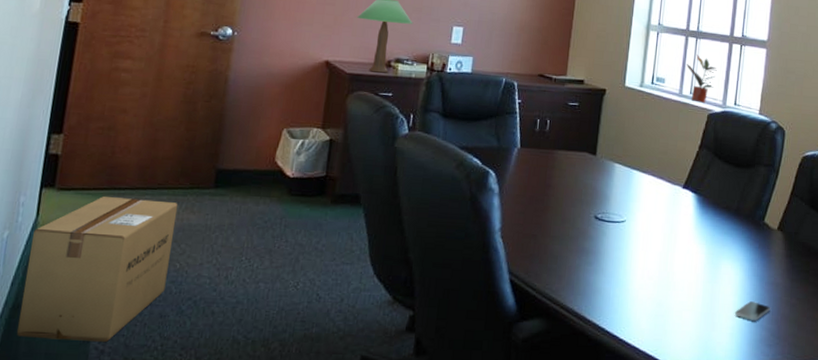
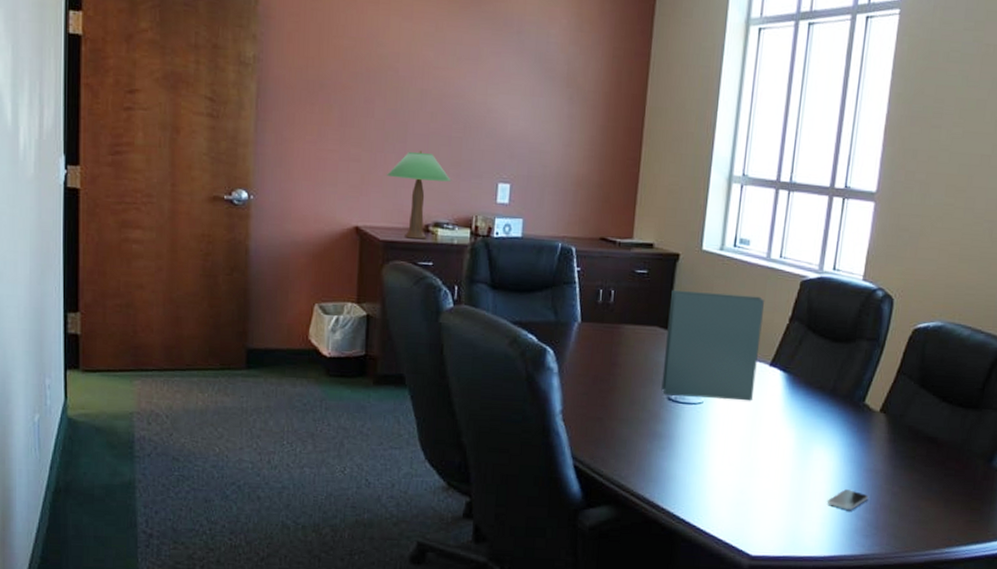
box: present [16,197,179,342] -> none [62,378,210,526]
binder: none [589,121,678,219] -> present [661,290,765,400]
potted plant: present [687,54,717,104] -> none [776,211,813,269]

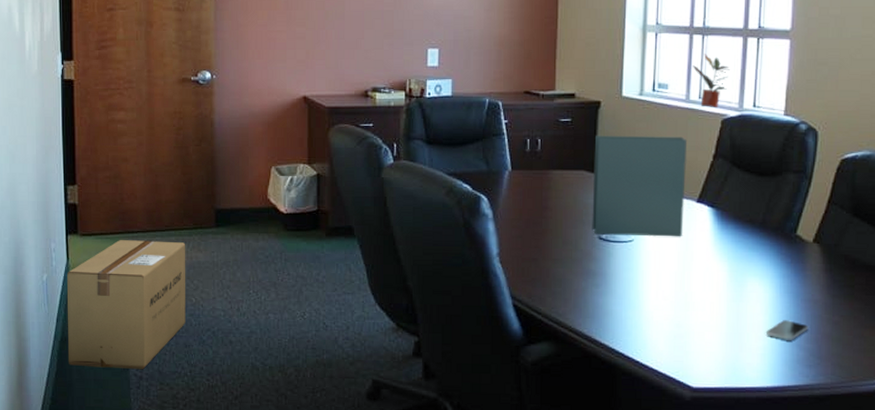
box: none [62,378,210,526] -> present [67,240,186,369]
table lamp: present [386,150,452,240] -> none [328,25,386,104]
potted plant: none [776,211,813,269] -> present [693,54,730,109]

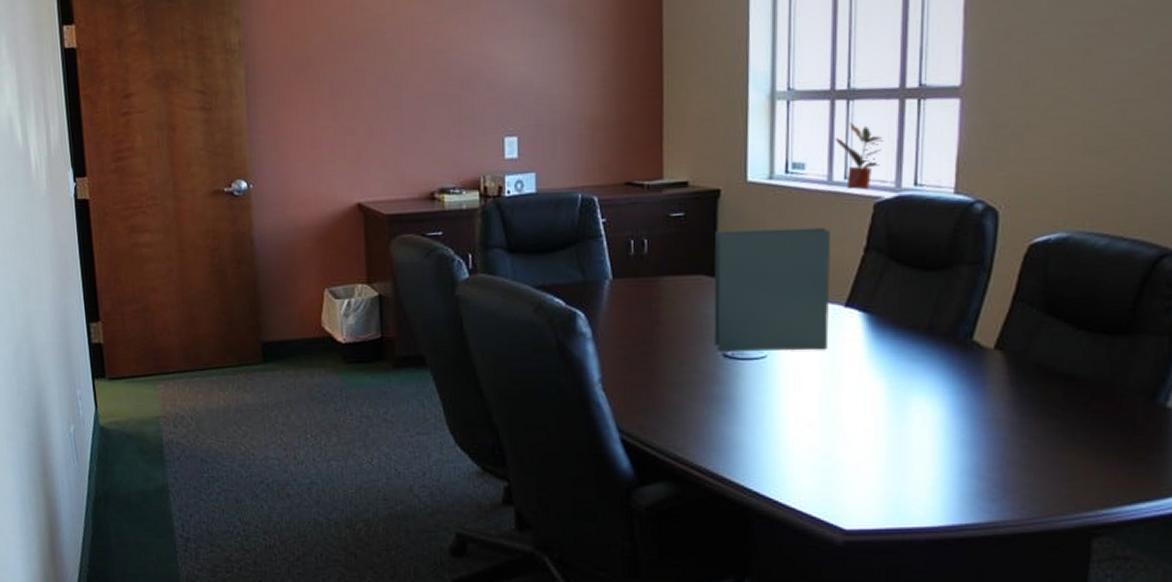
box: present [67,240,186,369] -> none [97,382,235,529]
mobile phone: present [765,320,809,342] -> none [935,445,991,471]

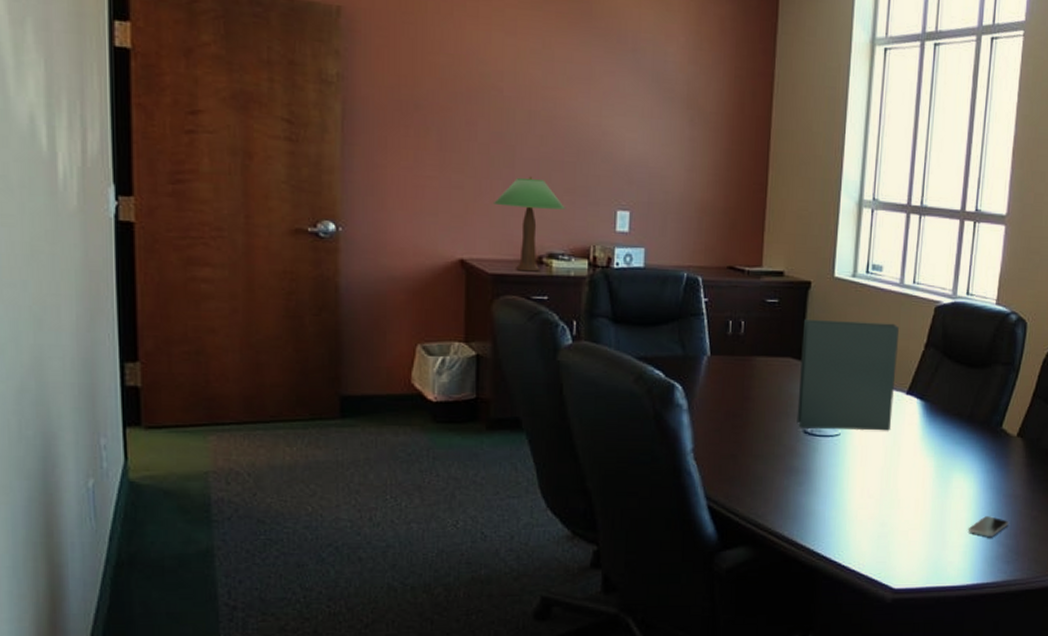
table lamp: none [383,114,454,209] -> present [492,176,566,272]
potted plant: present [836,123,883,190] -> none [908,235,946,295]
mobile phone: none [935,445,991,471] -> present [967,516,1009,538]

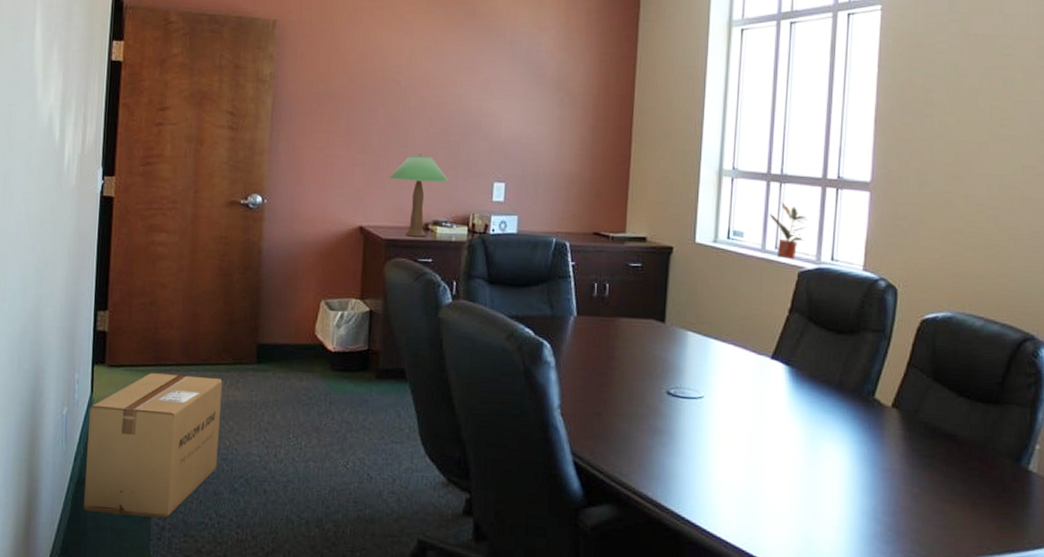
box: none [125,434,299,598] -> present [83,373,223,518]
binder: present [797,320,900,430] -> none [660,283,763,395]
potted plant: none [908,235,946,295] -> present [769,202,808,260]
mobile phone: present [967,516,1009,538] -> none [841,490,887,514]

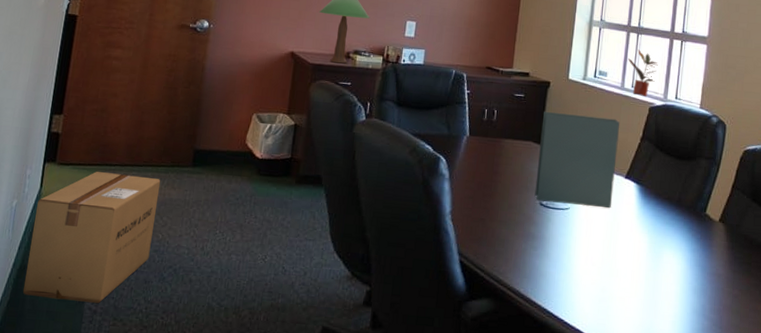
binder: none [660,283,763,395] -> present [534,112,620,208]

